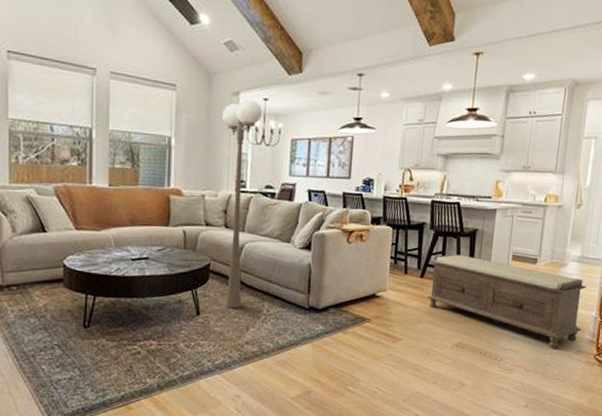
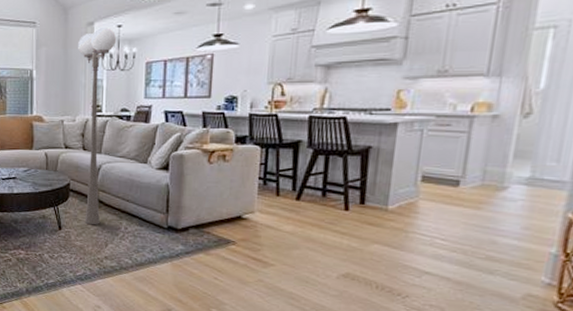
bench: present [427,254,587,349] -> none [304,174,542,291]

